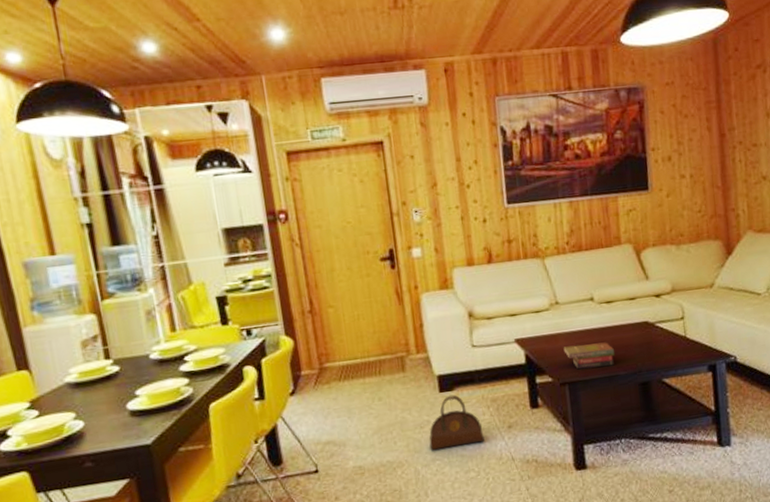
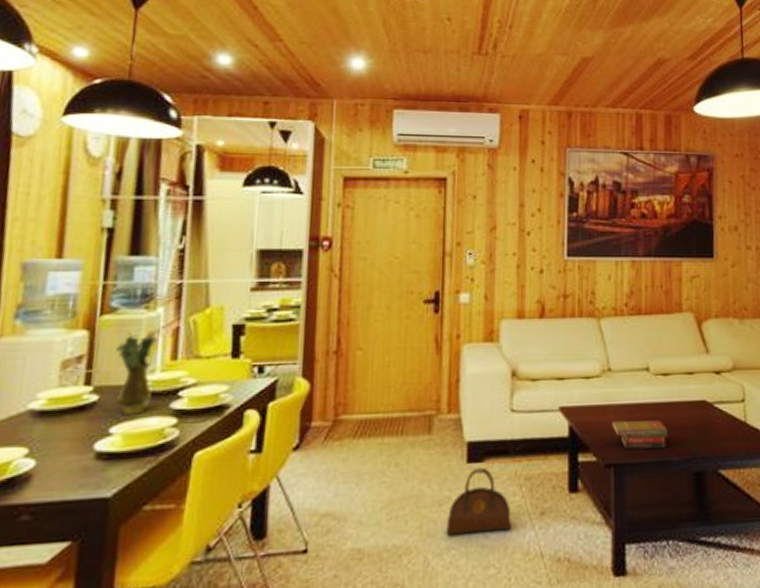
vase: none [122,312,163,381] -> present [116,332,156,417]

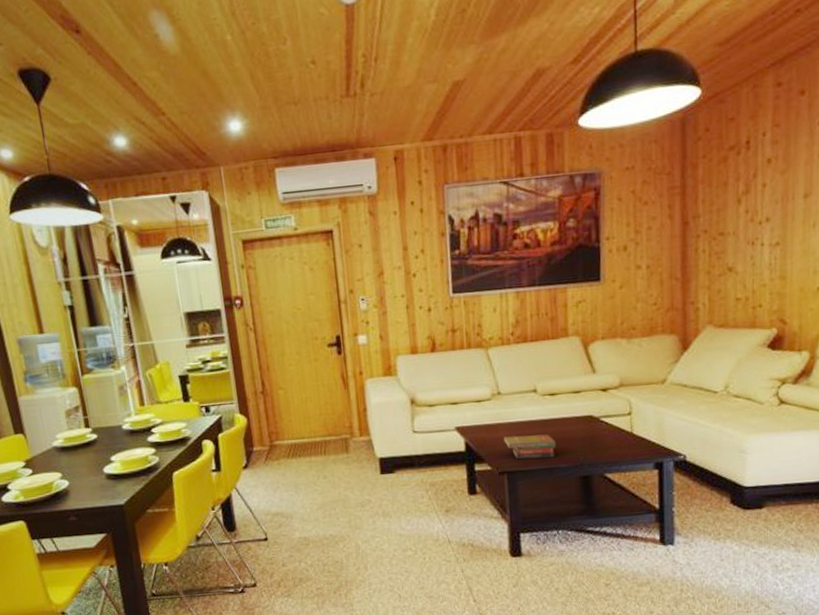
vase: present [116,332,156,417] -> none [99,386,134,449]
handbag: present [446,467,511,536] -> none [369,477,422,528]

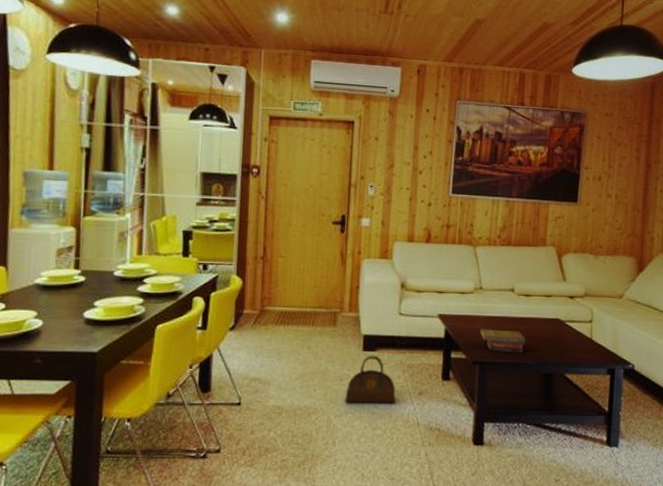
handbag: none [369,477,422,528] -> present [345,355,396,404]

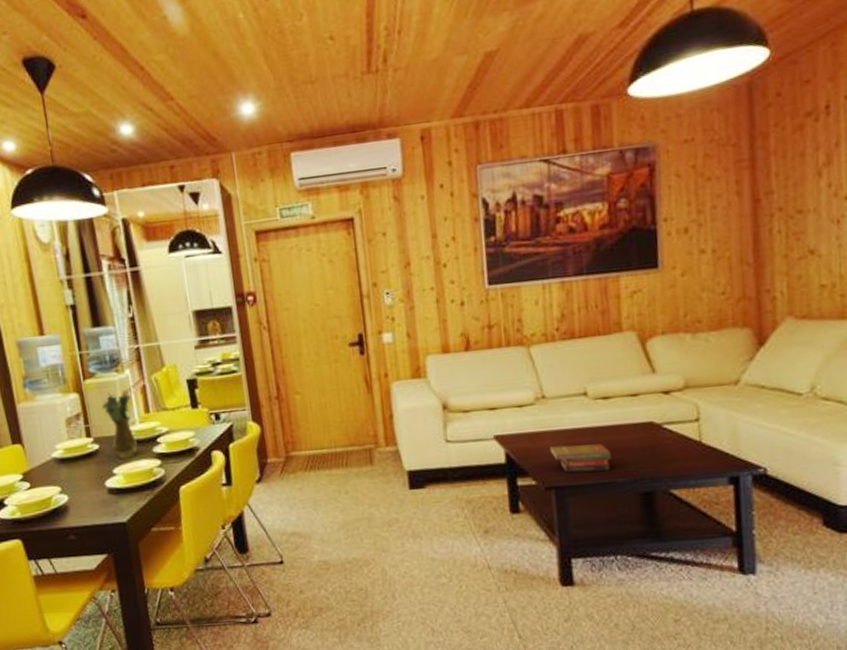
vase: none [96,231,125,295] -> present [102,392,138,461]
handbag: present [345,355,396,404] -> none [397,492,458,551]

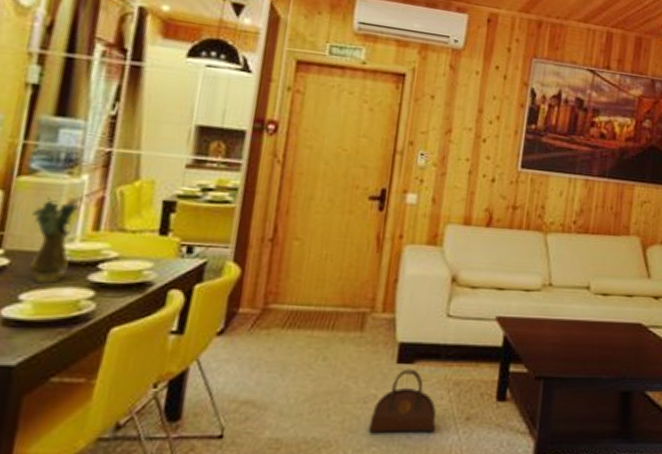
handbag: none [397,492,458,551] -> present [368,368,437,434]
books: present [550,443,612,473] -> none [546,335,601,367]

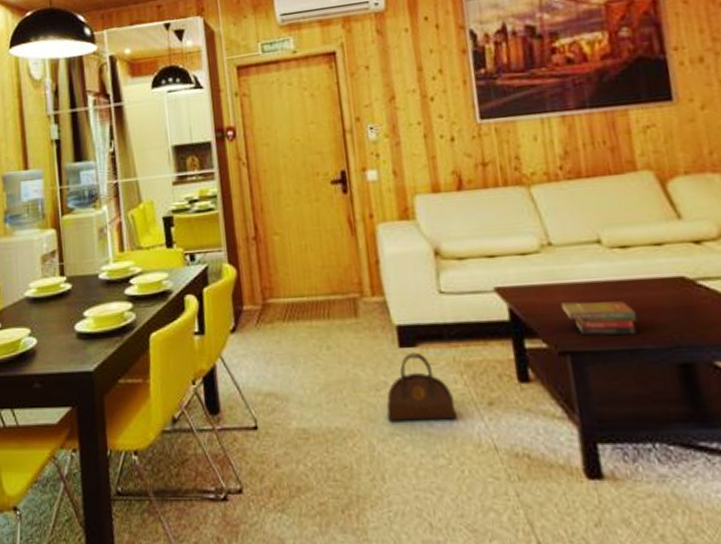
vase: present [29,196,77,285] -> none [77,229,110,302]
books: none [546,335,601,367] -> present [561,301,638,336]

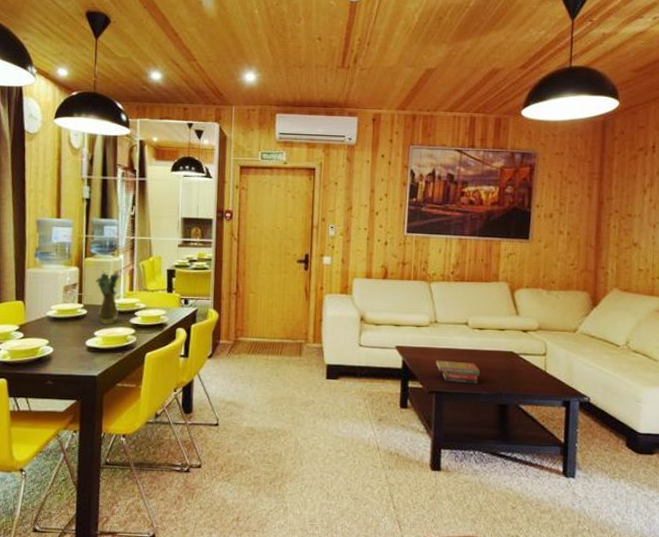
vase: none [77,229,110,302] -> present [95,270,119,326]
handbag: present [386,352,457,422] -> none [310,383,357,428]

